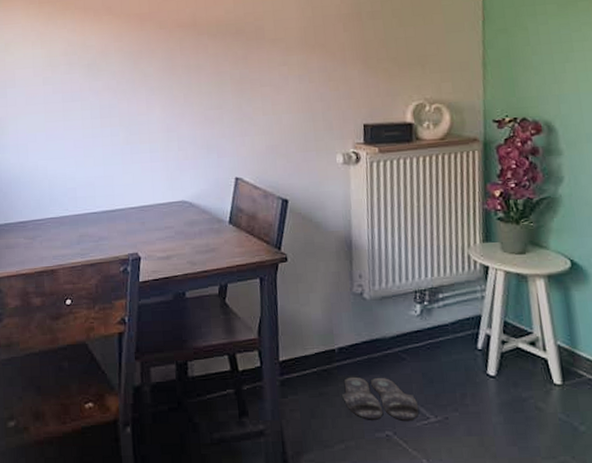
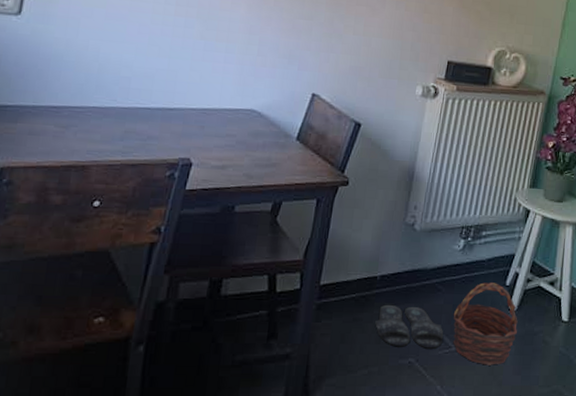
basket: none [424,347,502,436] -> present [453,282,518,365]

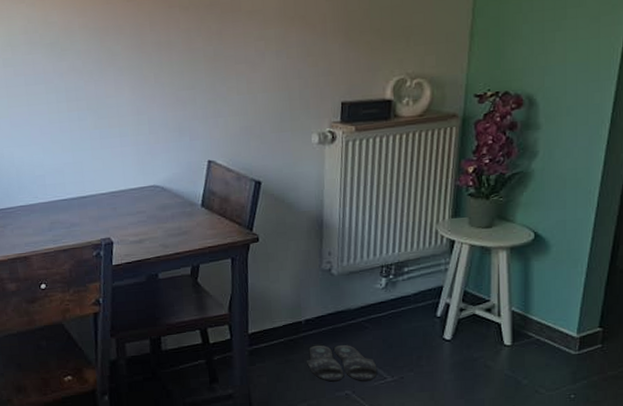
basket: present [453,282,518,365] -> none [384,315,455,392]

